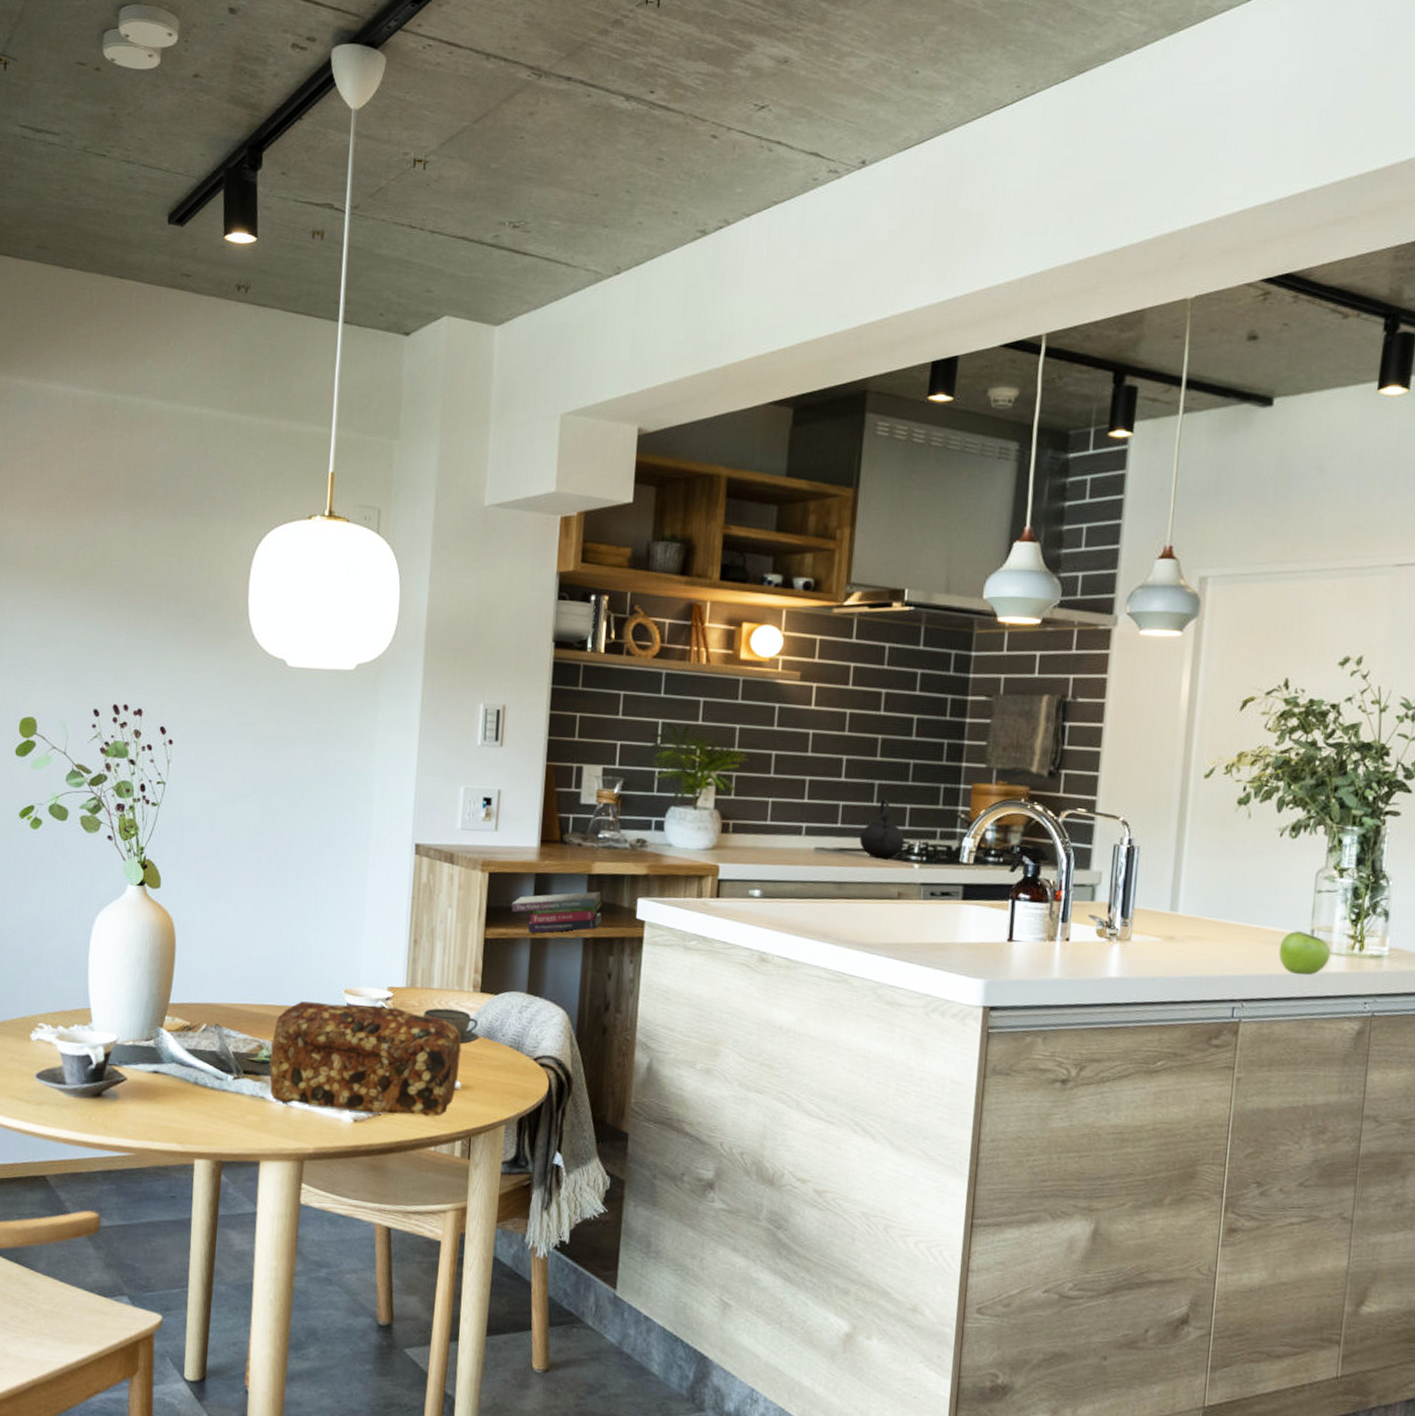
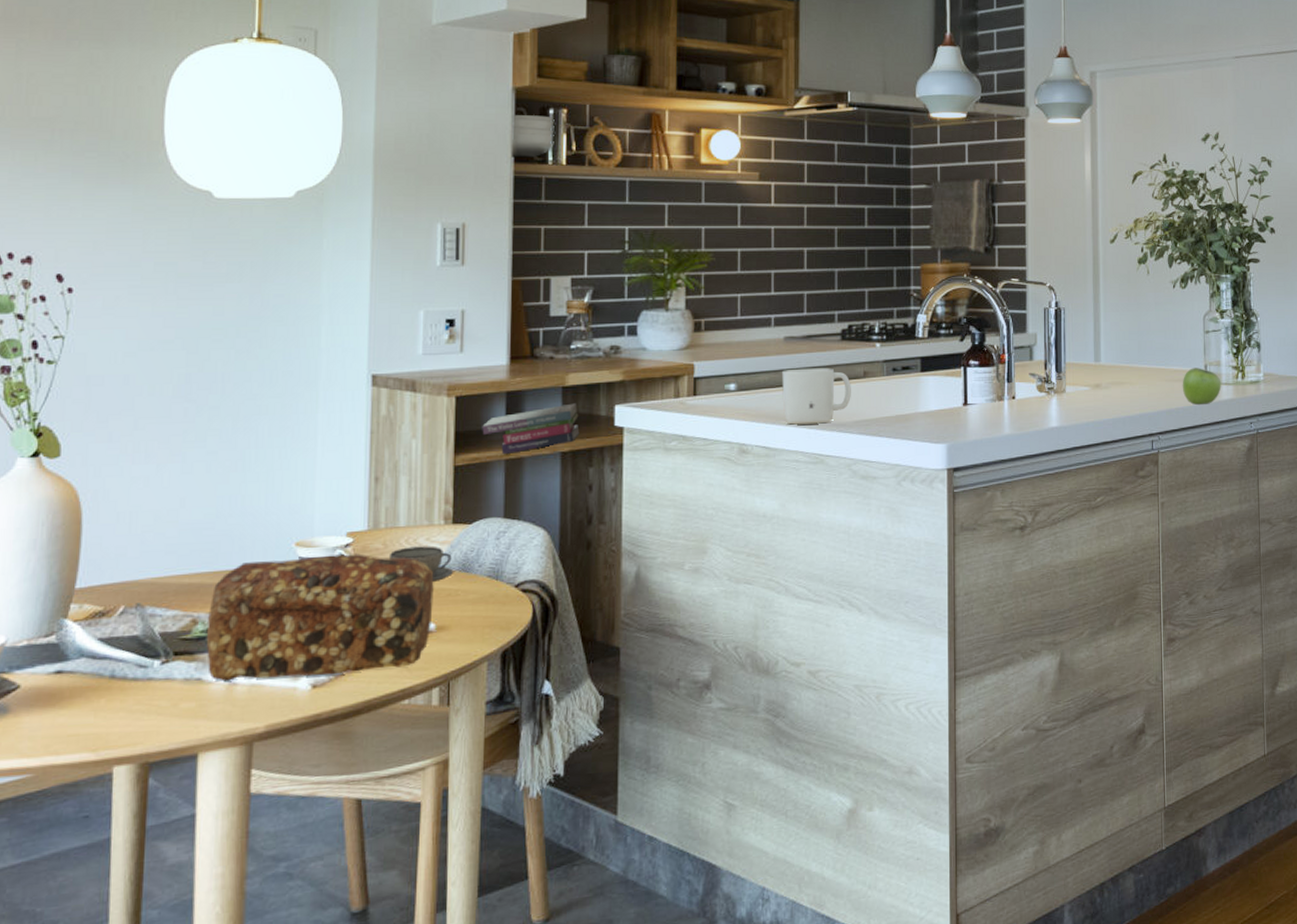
mug: none [808,881,883,942] -> present [781,367,851,425]
kettle: present [859,799,905,859] -> none [825,286,866,341]

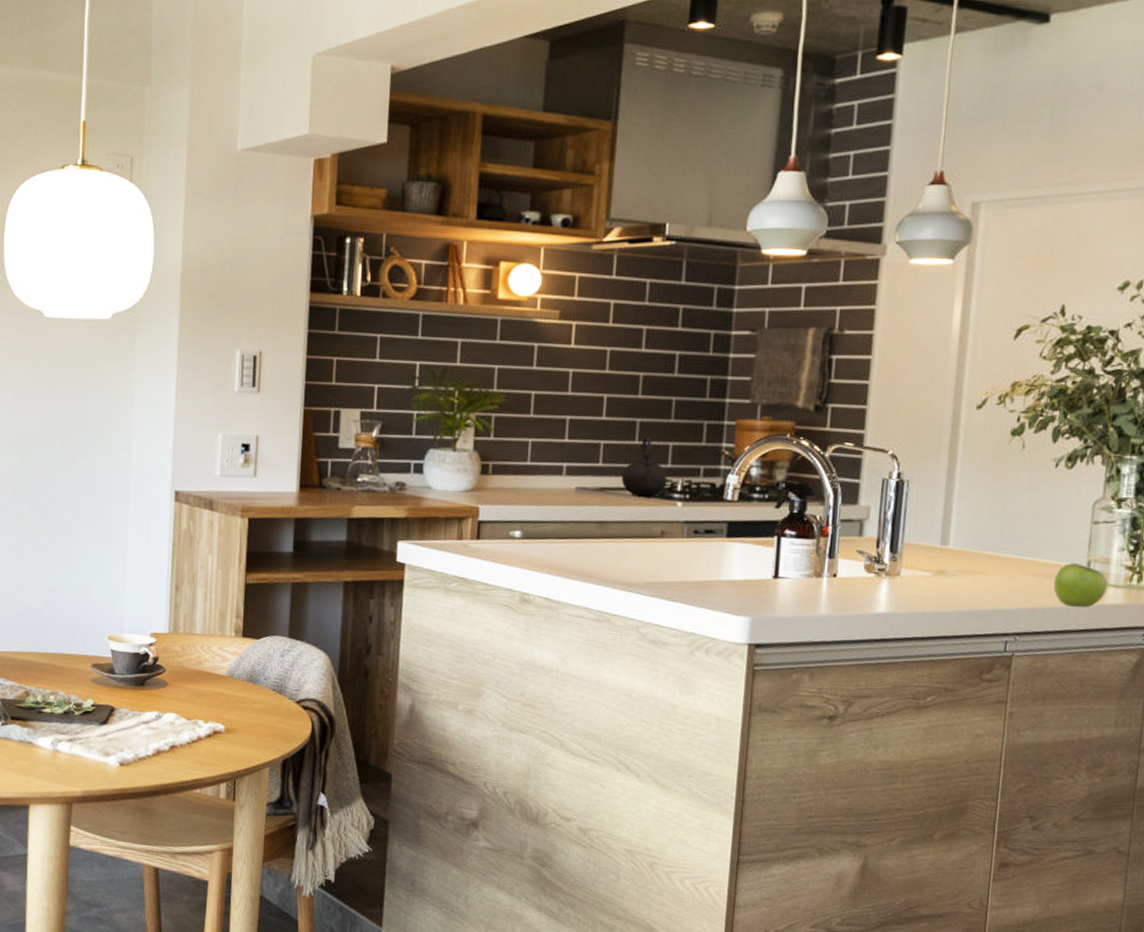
bread loaf: present [206,554,434,681] -> none [36,648,225,760]
teacup: present [388,546,454,583] -> none [186,653,243,689]
books: present [482,403,580,454] -> none [271,535,363,578]
bowl: present [511,115,555,158] -> none [307,244,351,288]
mug: present [781,367,851,425] -> none [569,521,646,582]
kettle: none [825,286,866,341] -> present [621,437,668,497]

